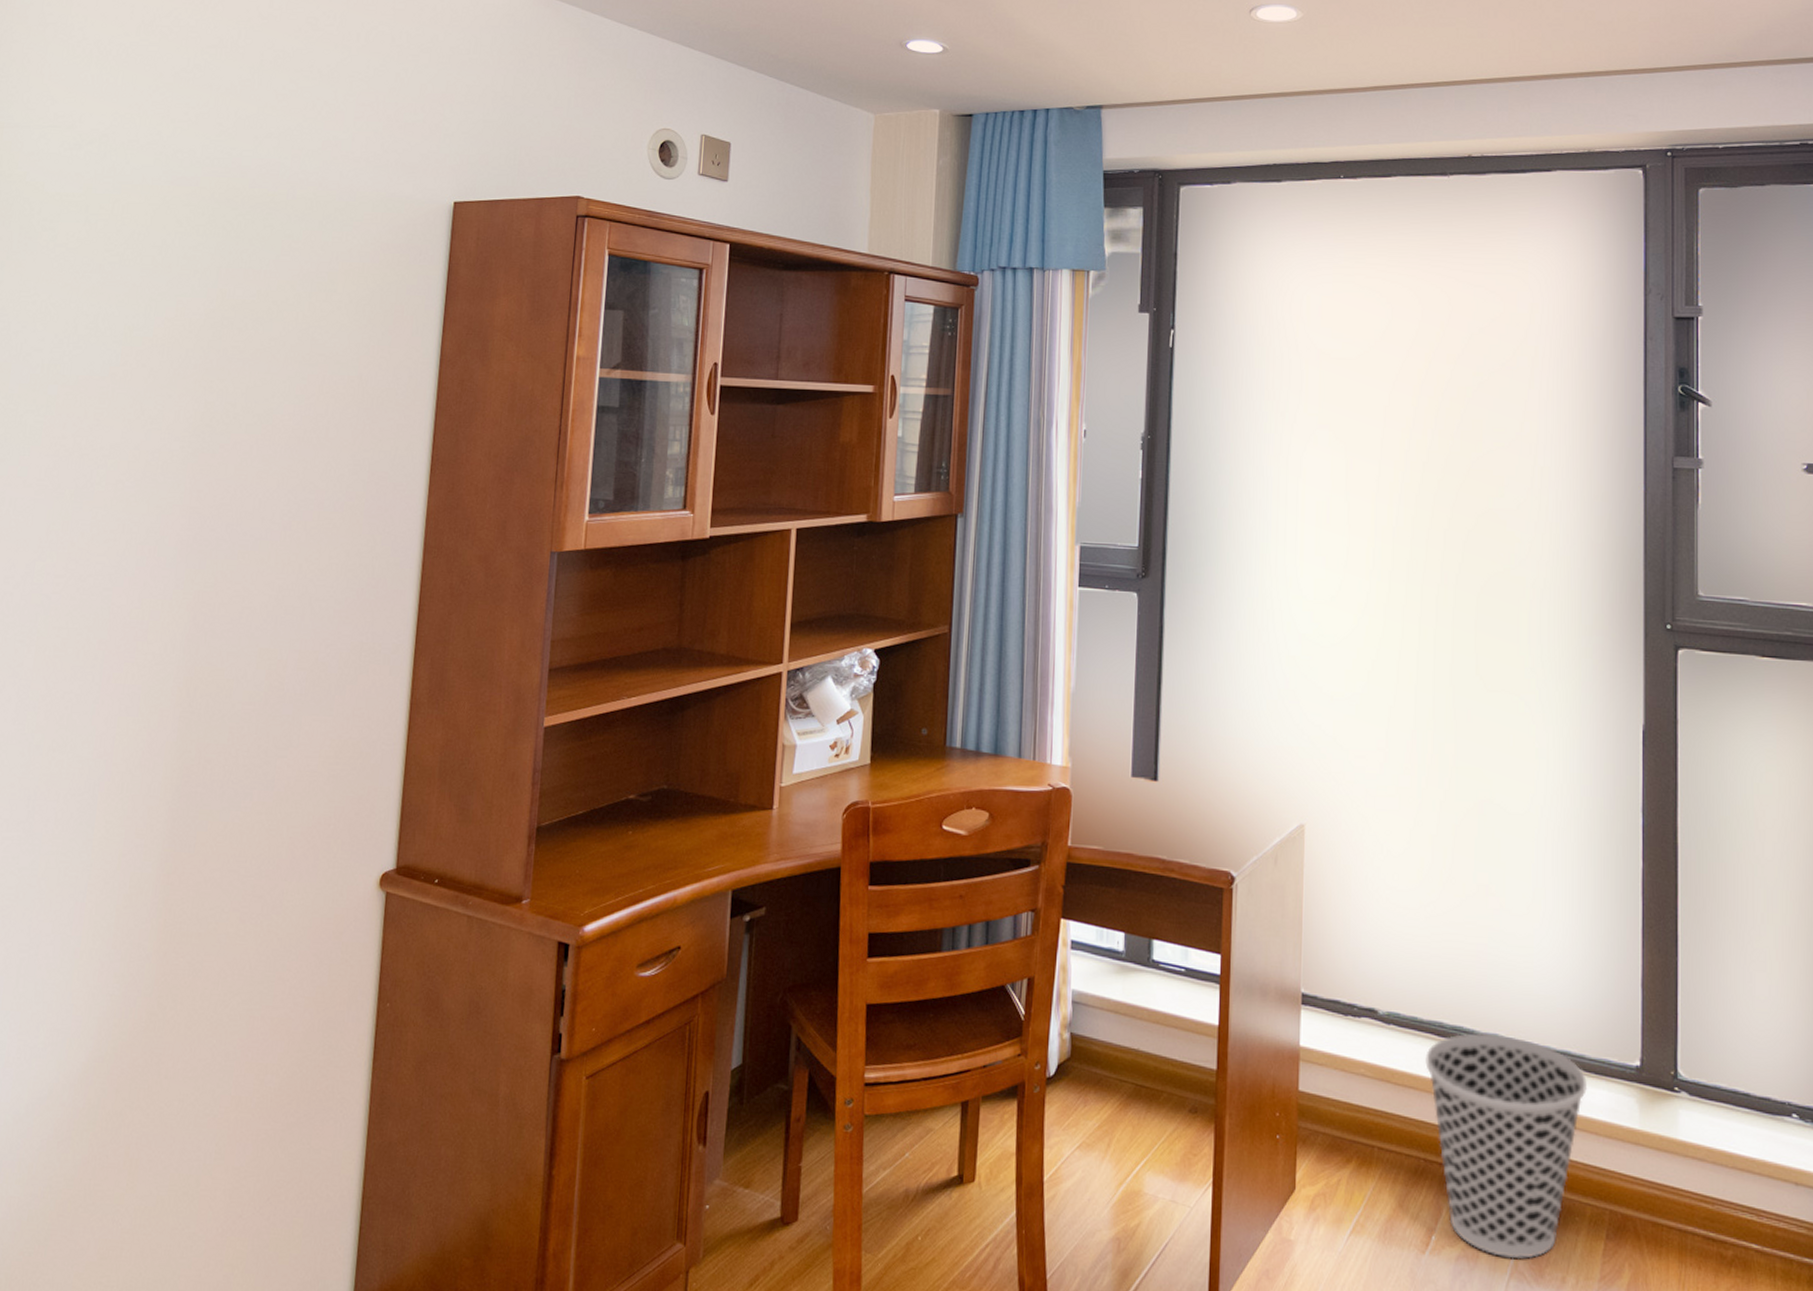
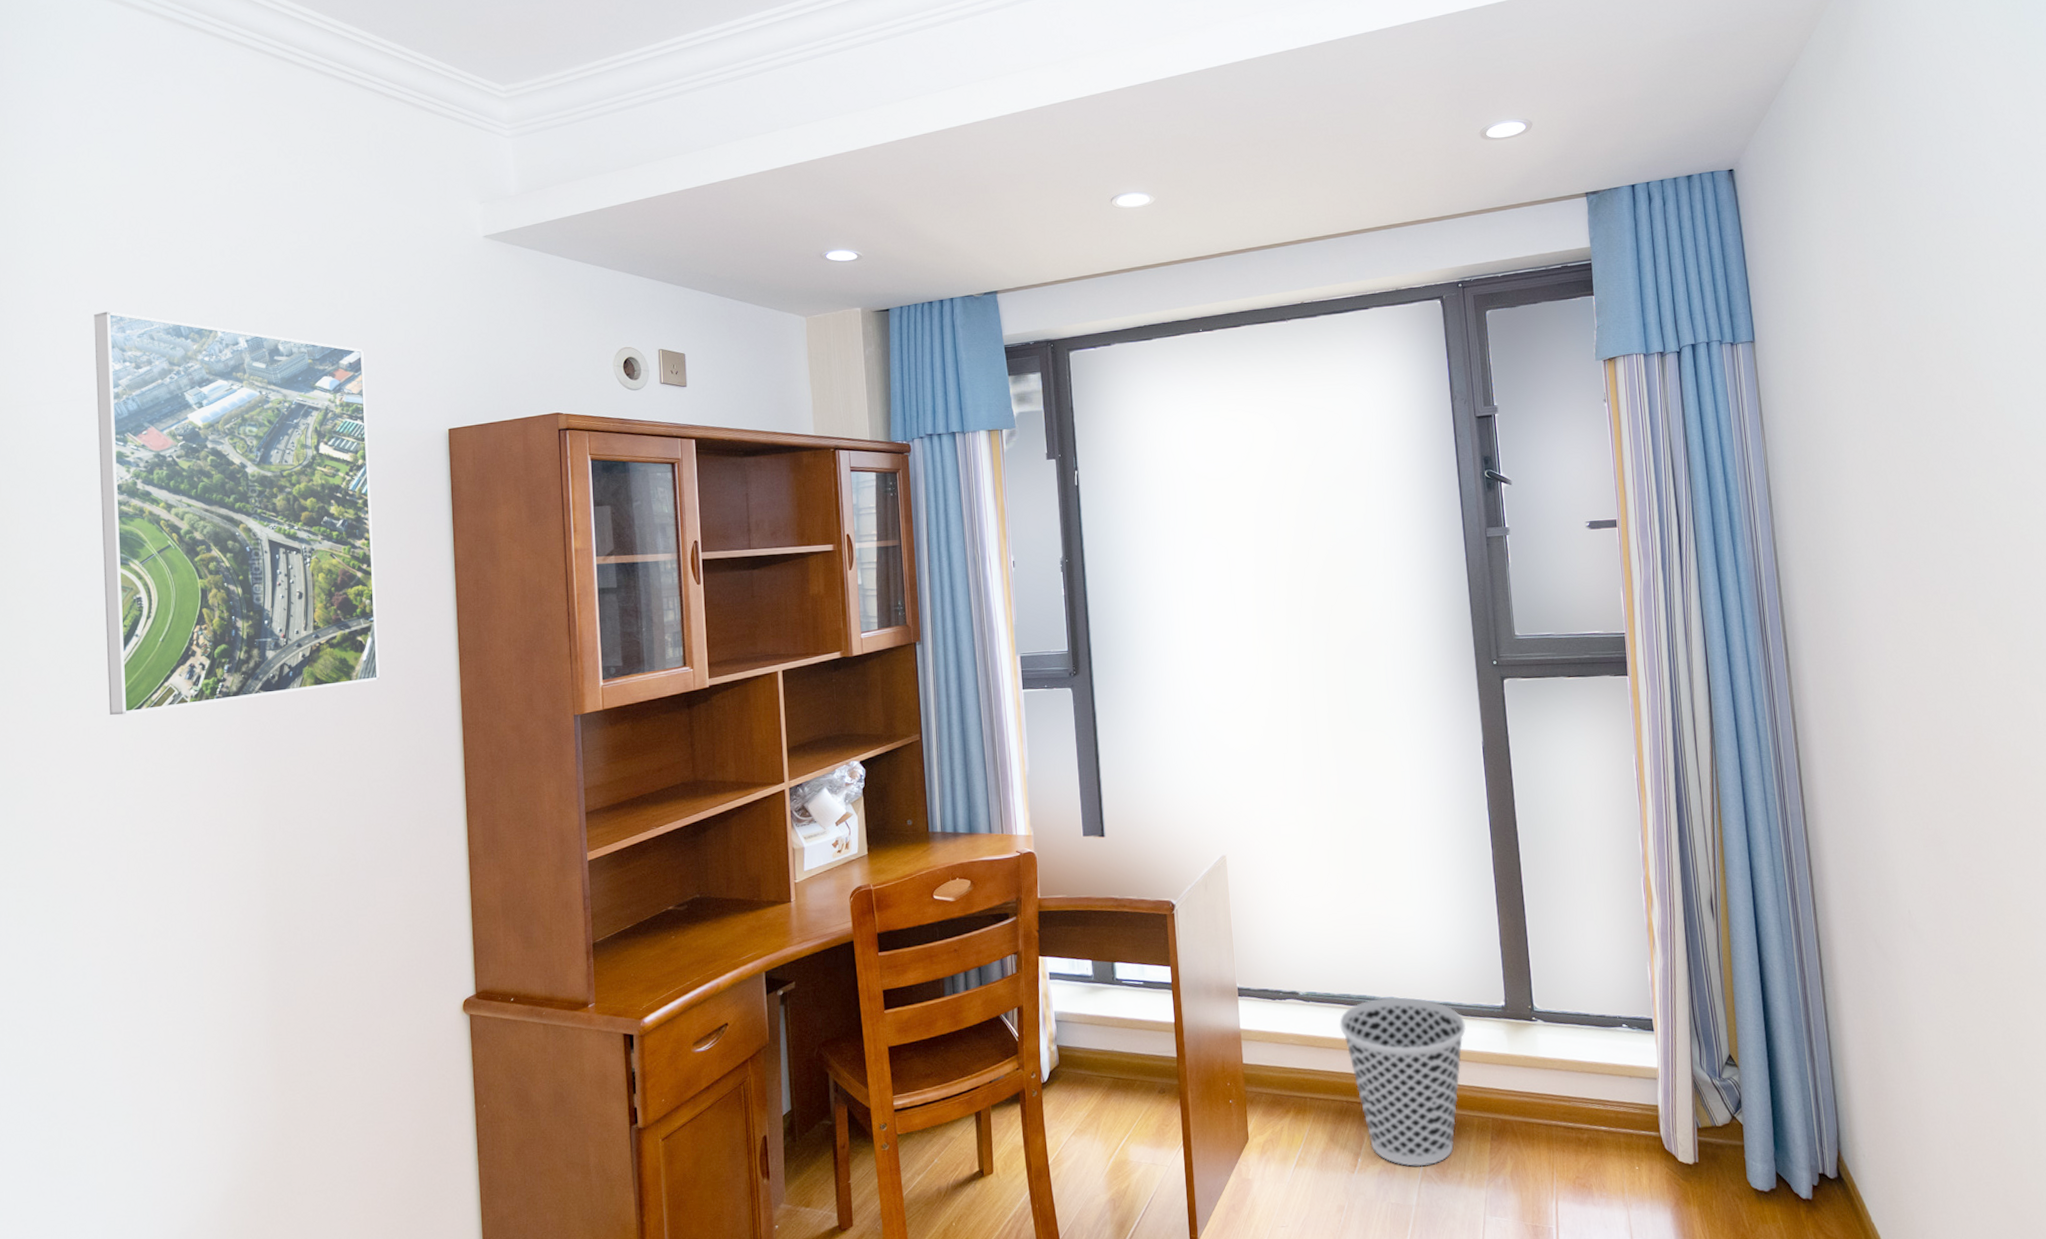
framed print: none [40,31,373,489] -> present [94,311,380,716]

